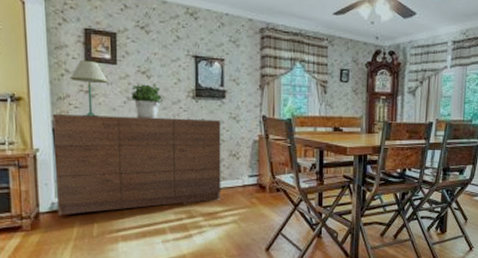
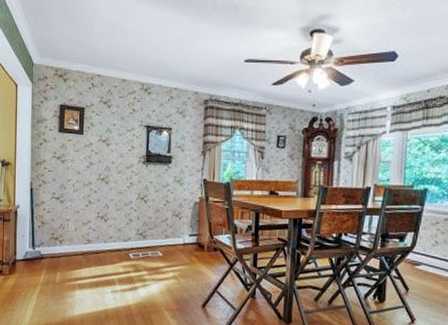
dresser: present [52,114,221,216] -> none [29,177,166,263]
table lamp: present [69,59,109,117] -> none [46,131,76,179]
potted plant: present [131,84,165,119] -> none [93,151,120,181]

